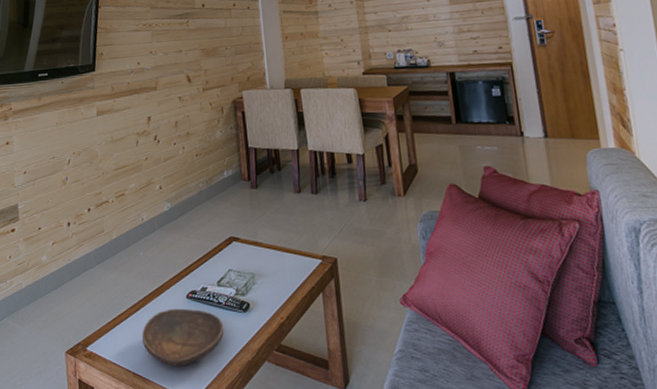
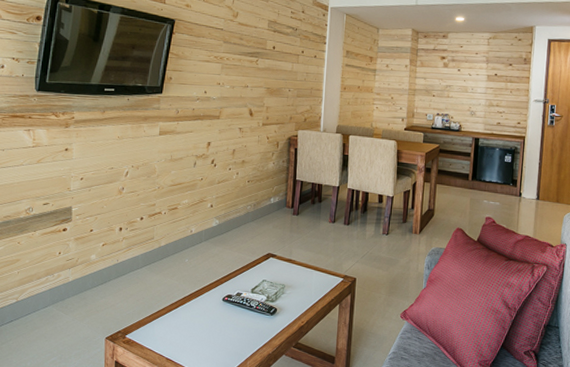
decorative bowl: present [142,308,224,366] -> none [178,308,252,355]

